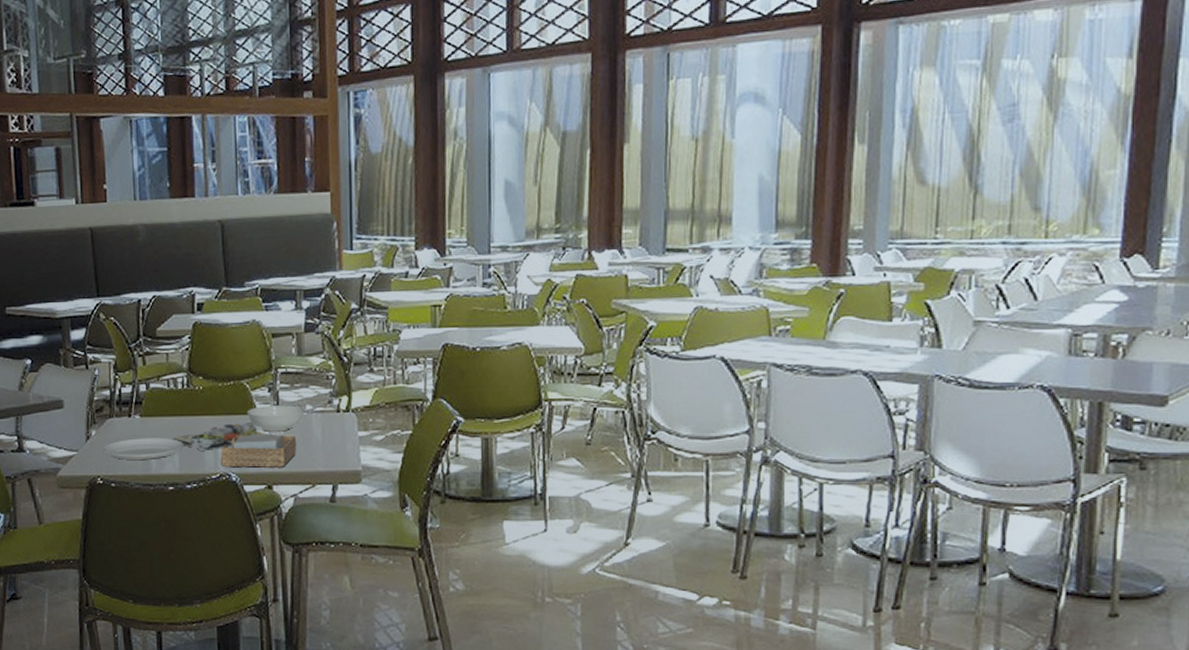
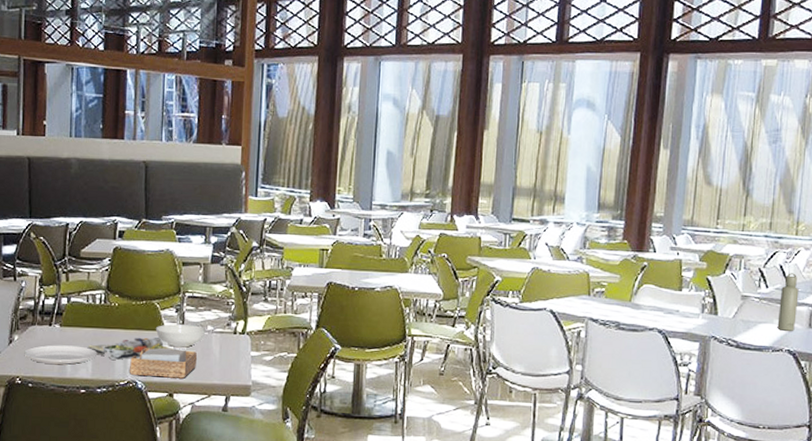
bottle: none [1024,287,1053,362] -> present [777,273,799,331]

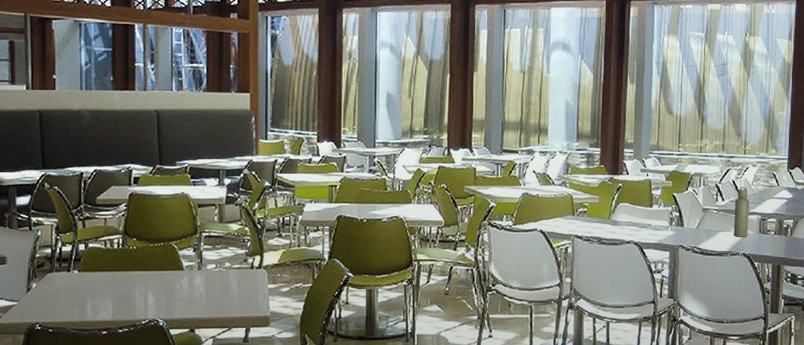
plate: present [24,345,98,365] -> none [43,289,118,308]
food tray: present [87,337,176,360] -> none [107,277,195,300]
napkin holder: present [130,347,198,379] -> none [151,286,217,315]
bowl: present [155,324,206,348] -> none [174,263,224,286]

